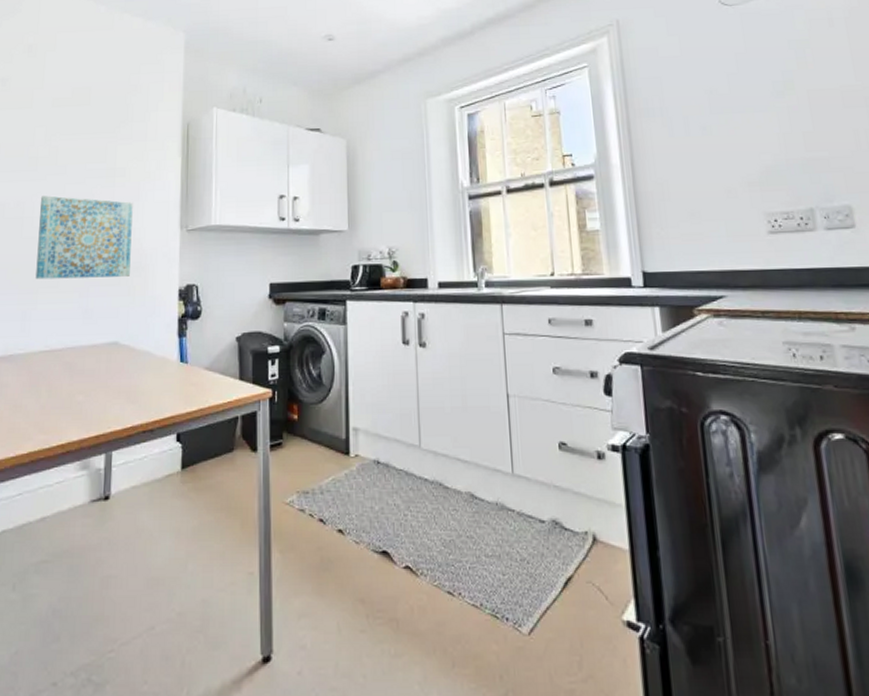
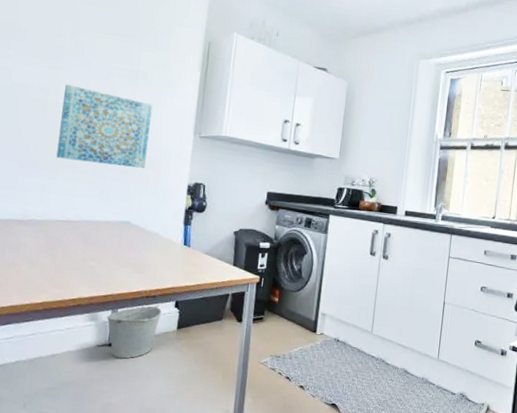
bucket: none [99,441,162,515] -> present [106,305,162,359]

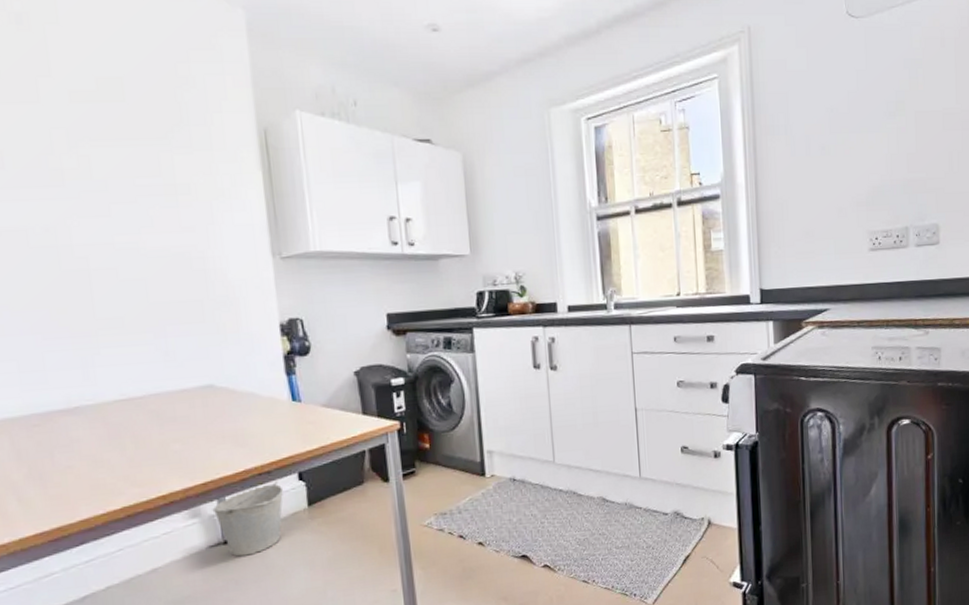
wall art: present [56,84,153,168] -> none [77,218,216,320]

